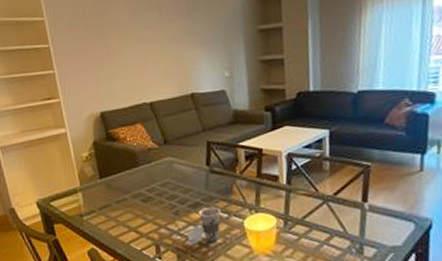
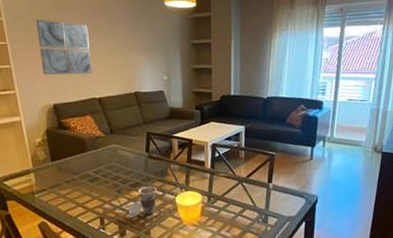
wall art: none [79,15,142,79] -> present [36,19,92,75]

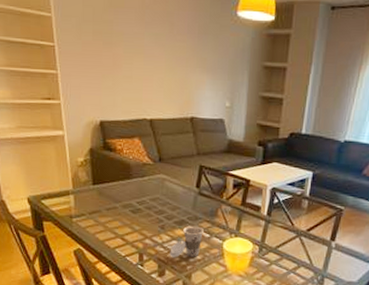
wall art: present [36,19,92,75] -> none [88,18,146,90]

